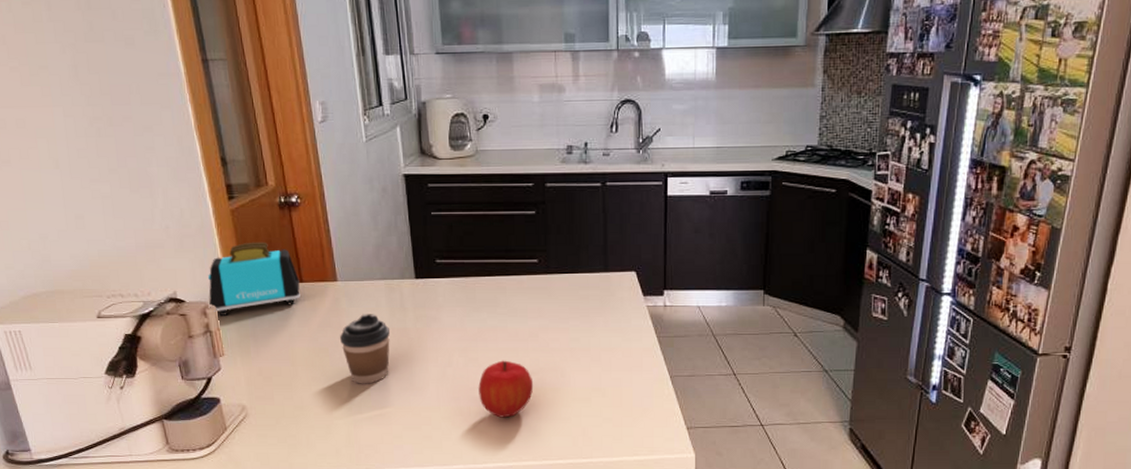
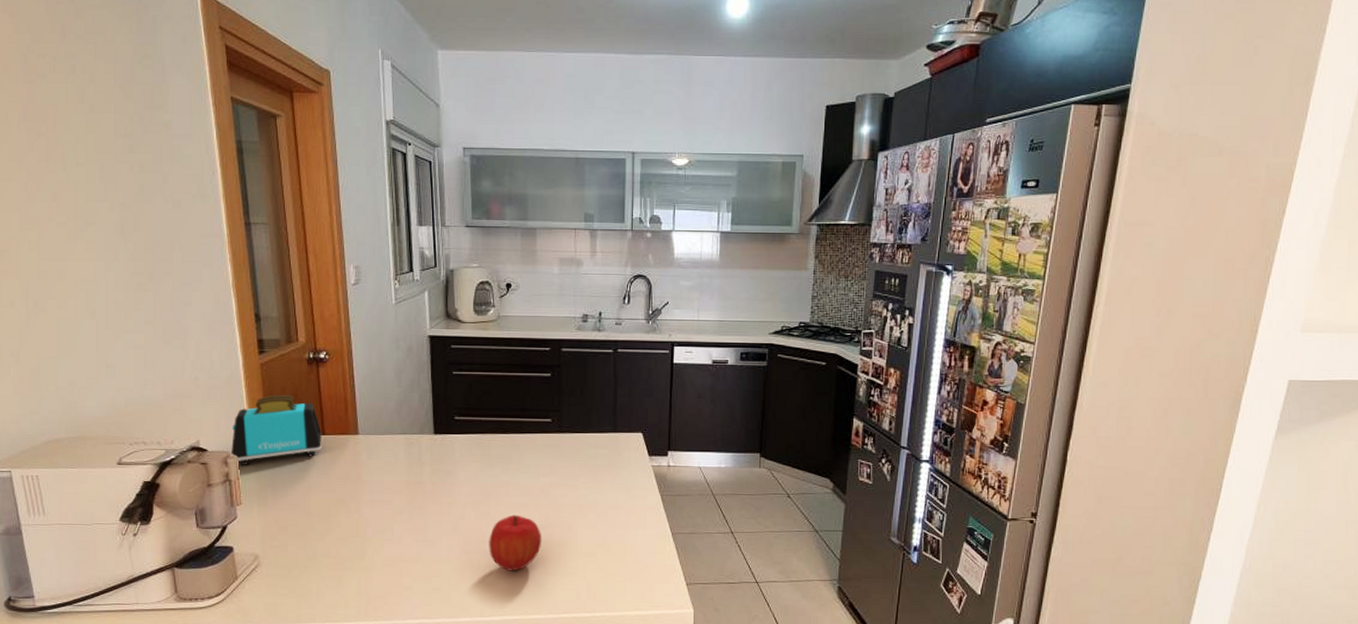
coffee cup: present [339,314,390,384] -> none [356,467,406,536]

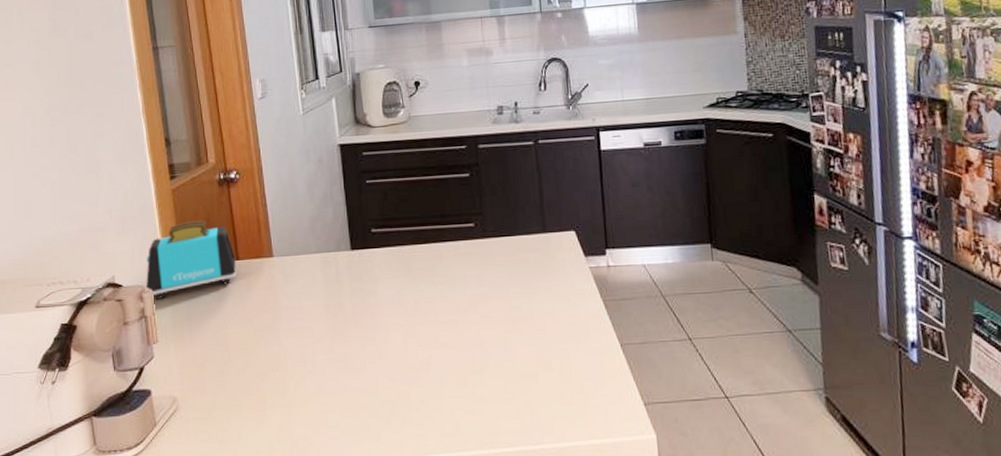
fruit: present [489,514,542,571] -> none [417,334,476,400]

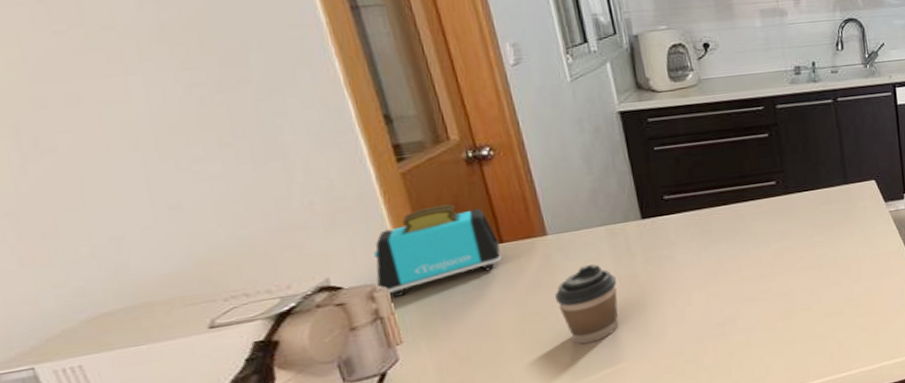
coffee cup: none [274,290,326,368] -> present [554,264,619,345]

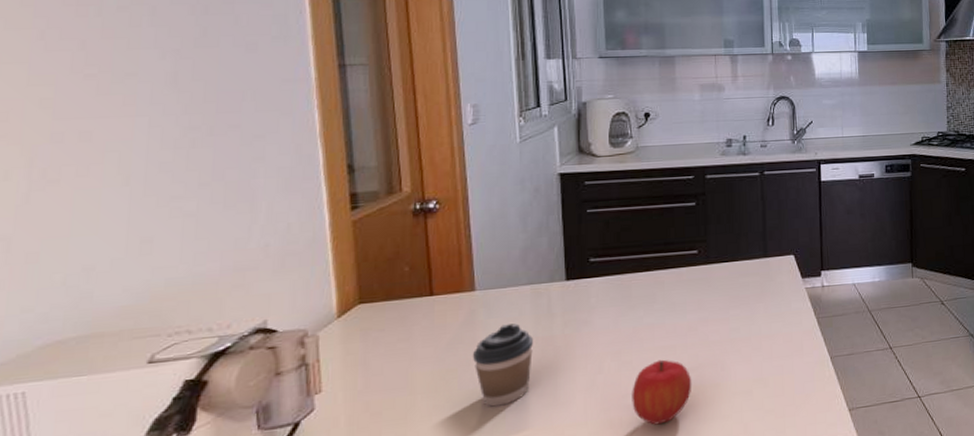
toaster: present [374,203,502,298] -> none [310,253,429,345]
fruit: none [723,288,784,349] -> present [632,359,692,425]

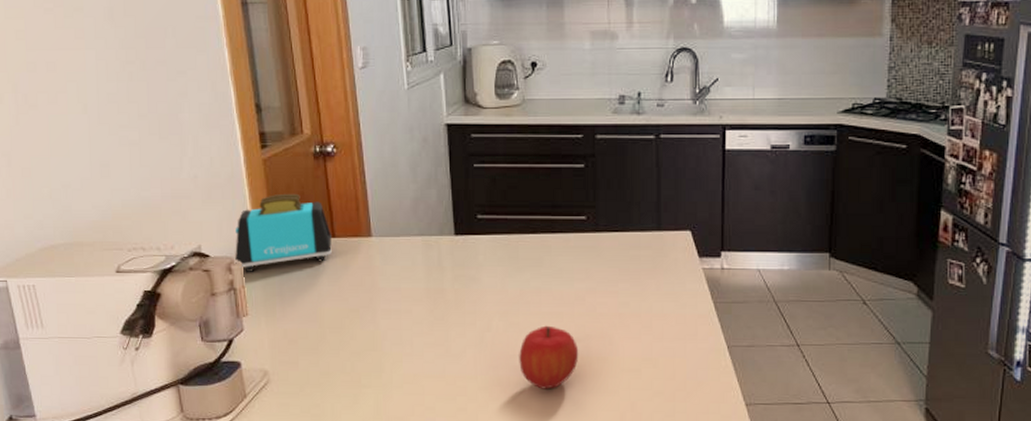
toaster: none [310,253,429,345] -> present [235,193,332,273]
coffee cup: present [472,323,533,407] -> none [371,272,425,349]

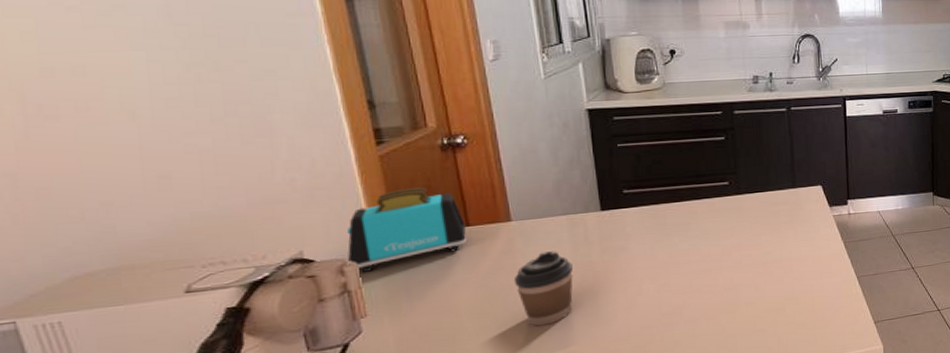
coffee cup: none [371,272,425,349] -> present [513,251,573,327]
fruit: present [519,325,579,389] -> none [671,281,728,339]

